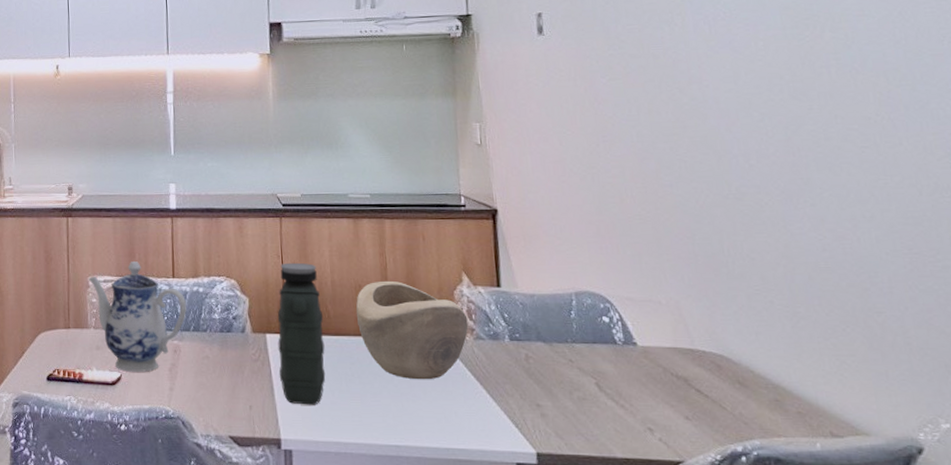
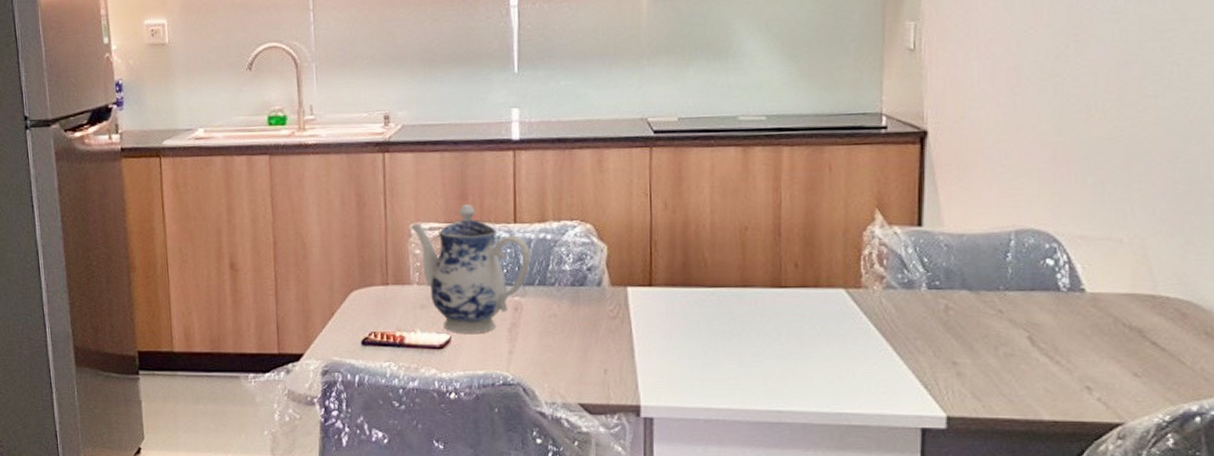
water jug: present [277,262,326,405] -> none [641,201,699,368]
decorative bowl: present [355,280,469,380] -> none [739,221,878,337]

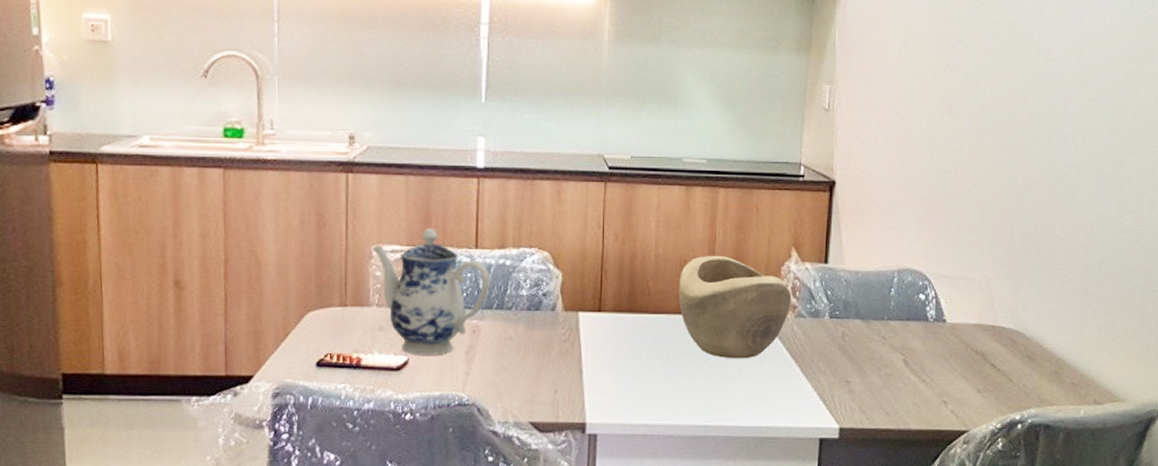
decorative bowl: none [739,221,878,337] -> present [678,255,792,359]

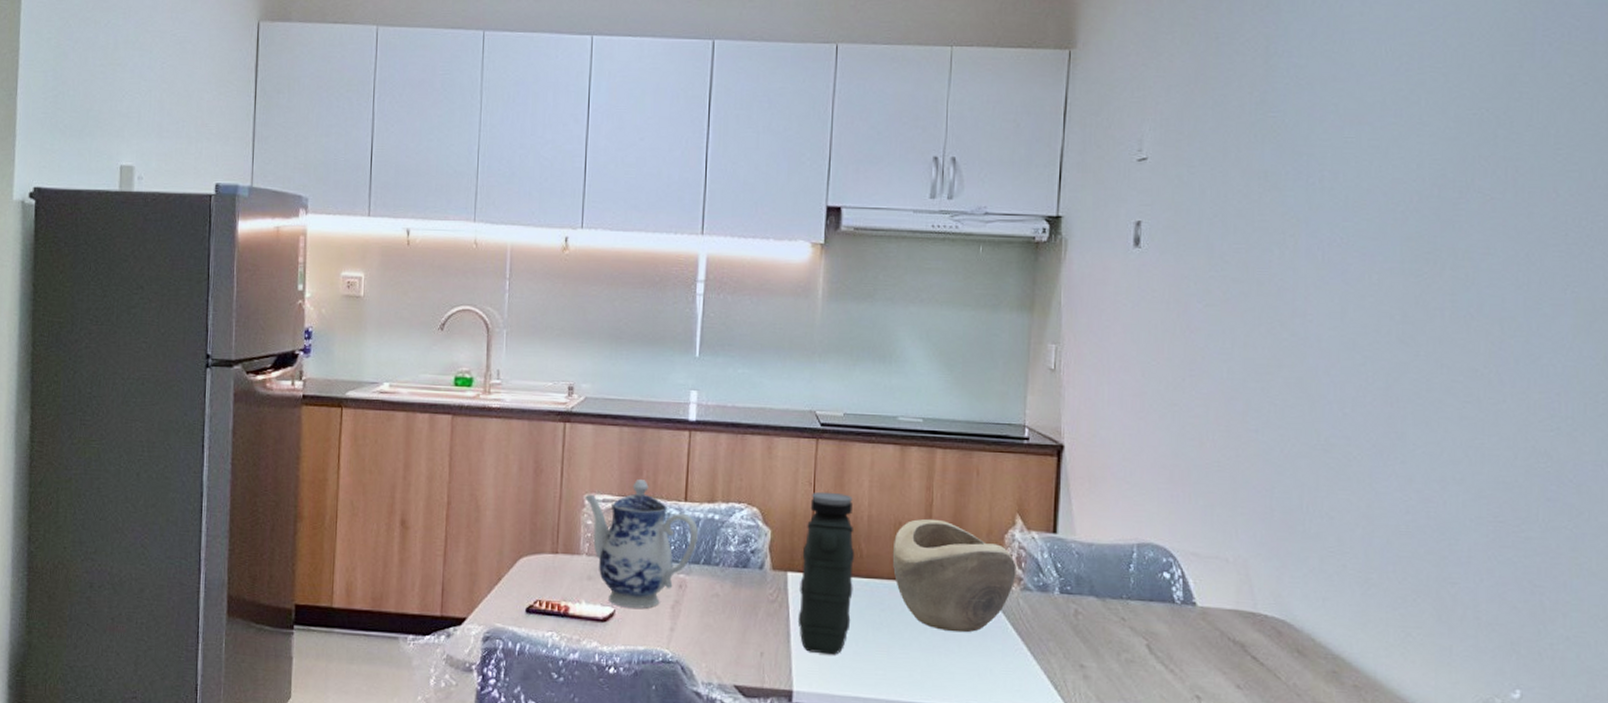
water jug: none [589,233,642,387] -> present [797,491,854,655]

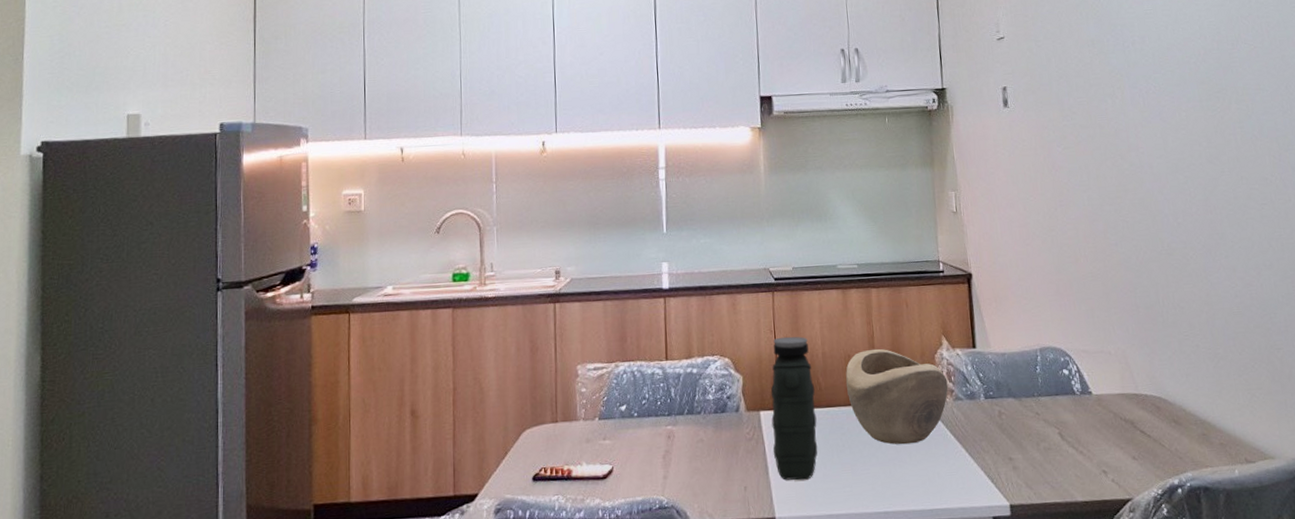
teapot: present [584,480,698,609] -> none [577,346,680,463]

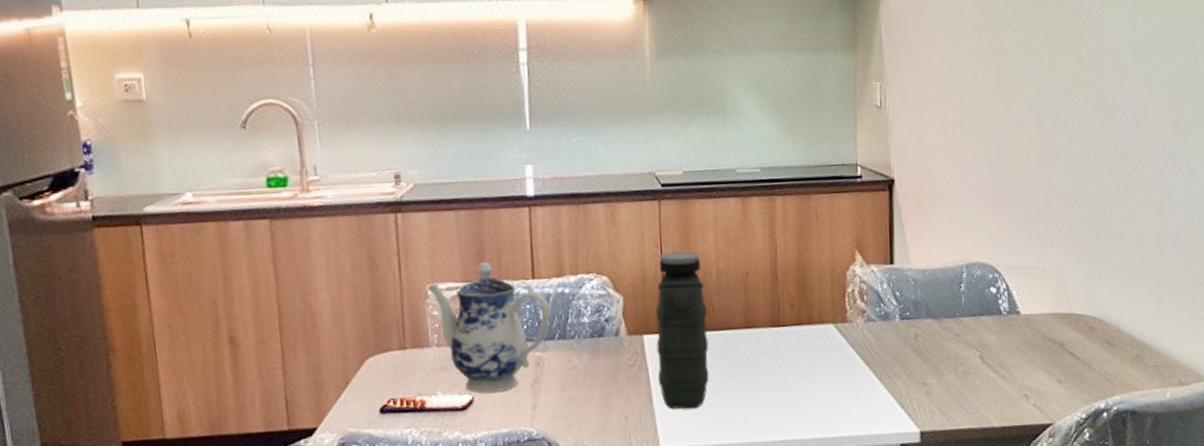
teapot: none [577,346,680,463] -> present [426,262,550,393]
decorative bowl: present [845,348,948,445] -> none [742,265,860,370]

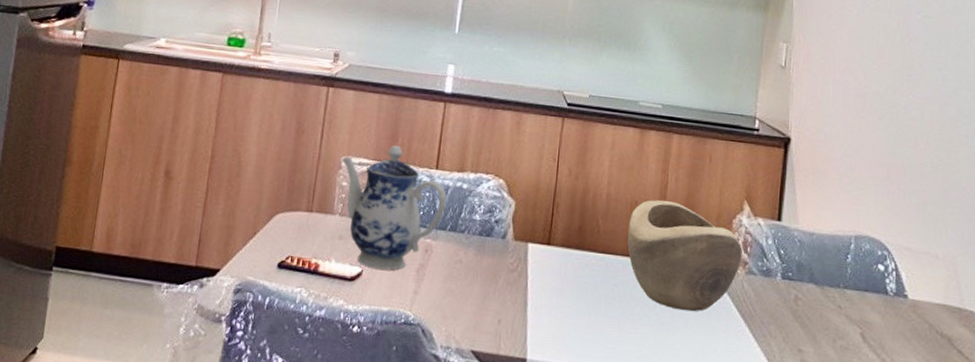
water jug: present [655,251,709,409] -> none [535,168,593,326]
decorative bowl: none [742,265,860,370] -> present [627,200,743,312]

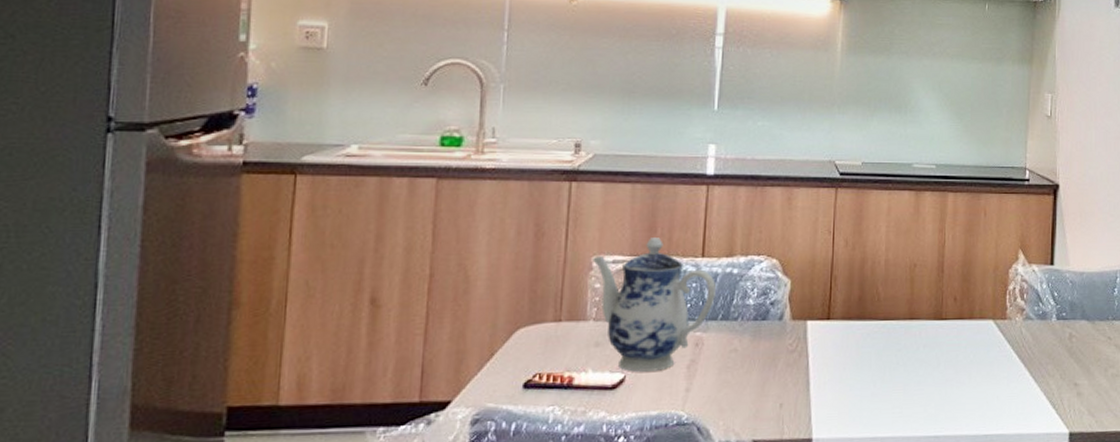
decorative bowl: present [627,200,743,312] -> none [908,259,1019,365]

